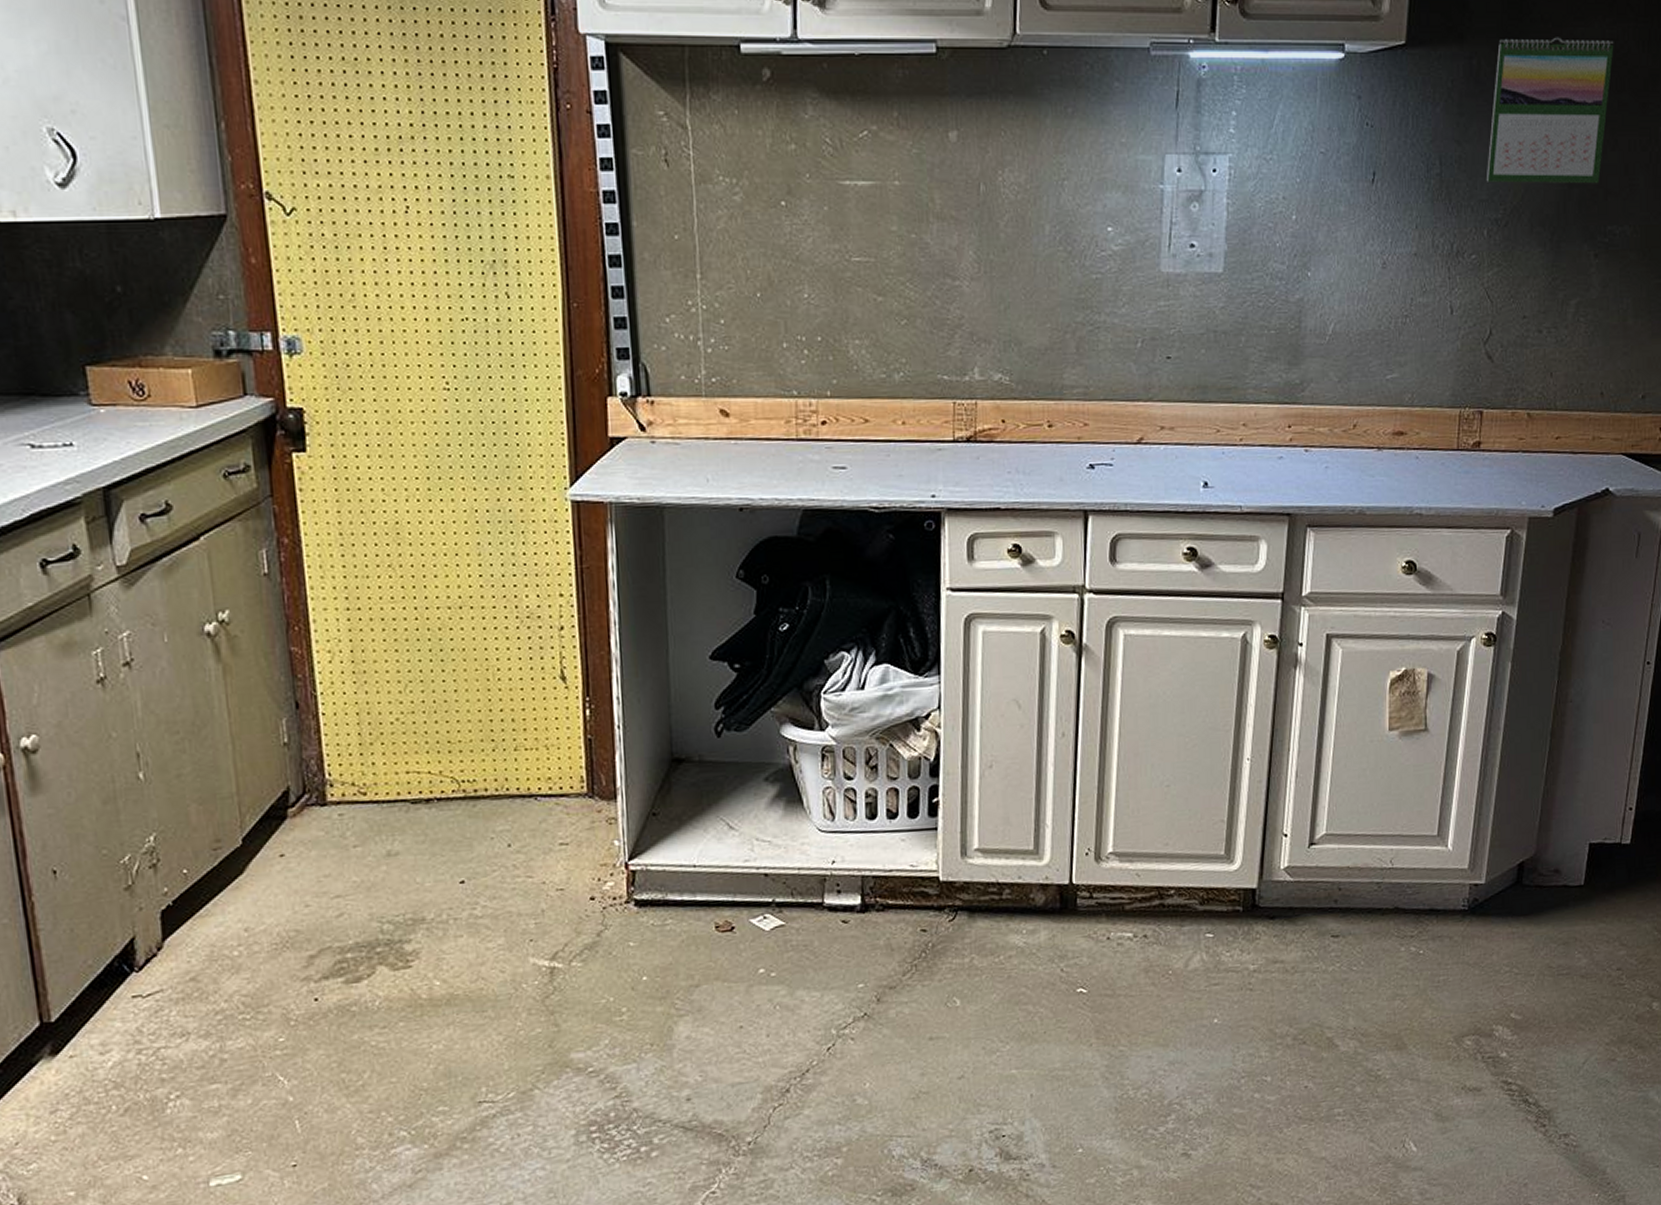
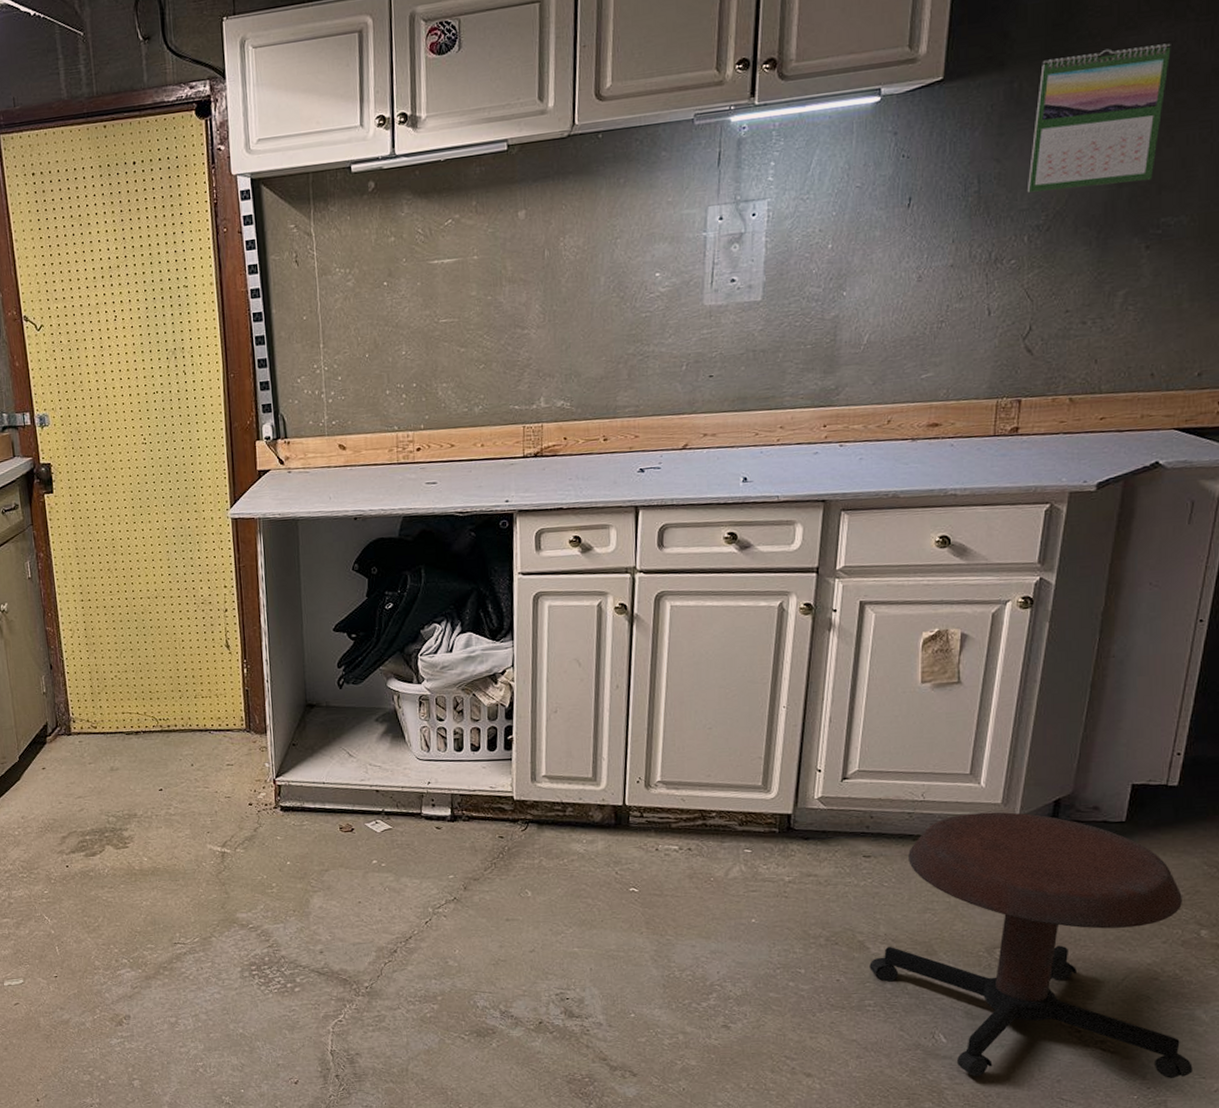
stool: none [1338,878,1648,1189] -> present [869,812,1193,1078]

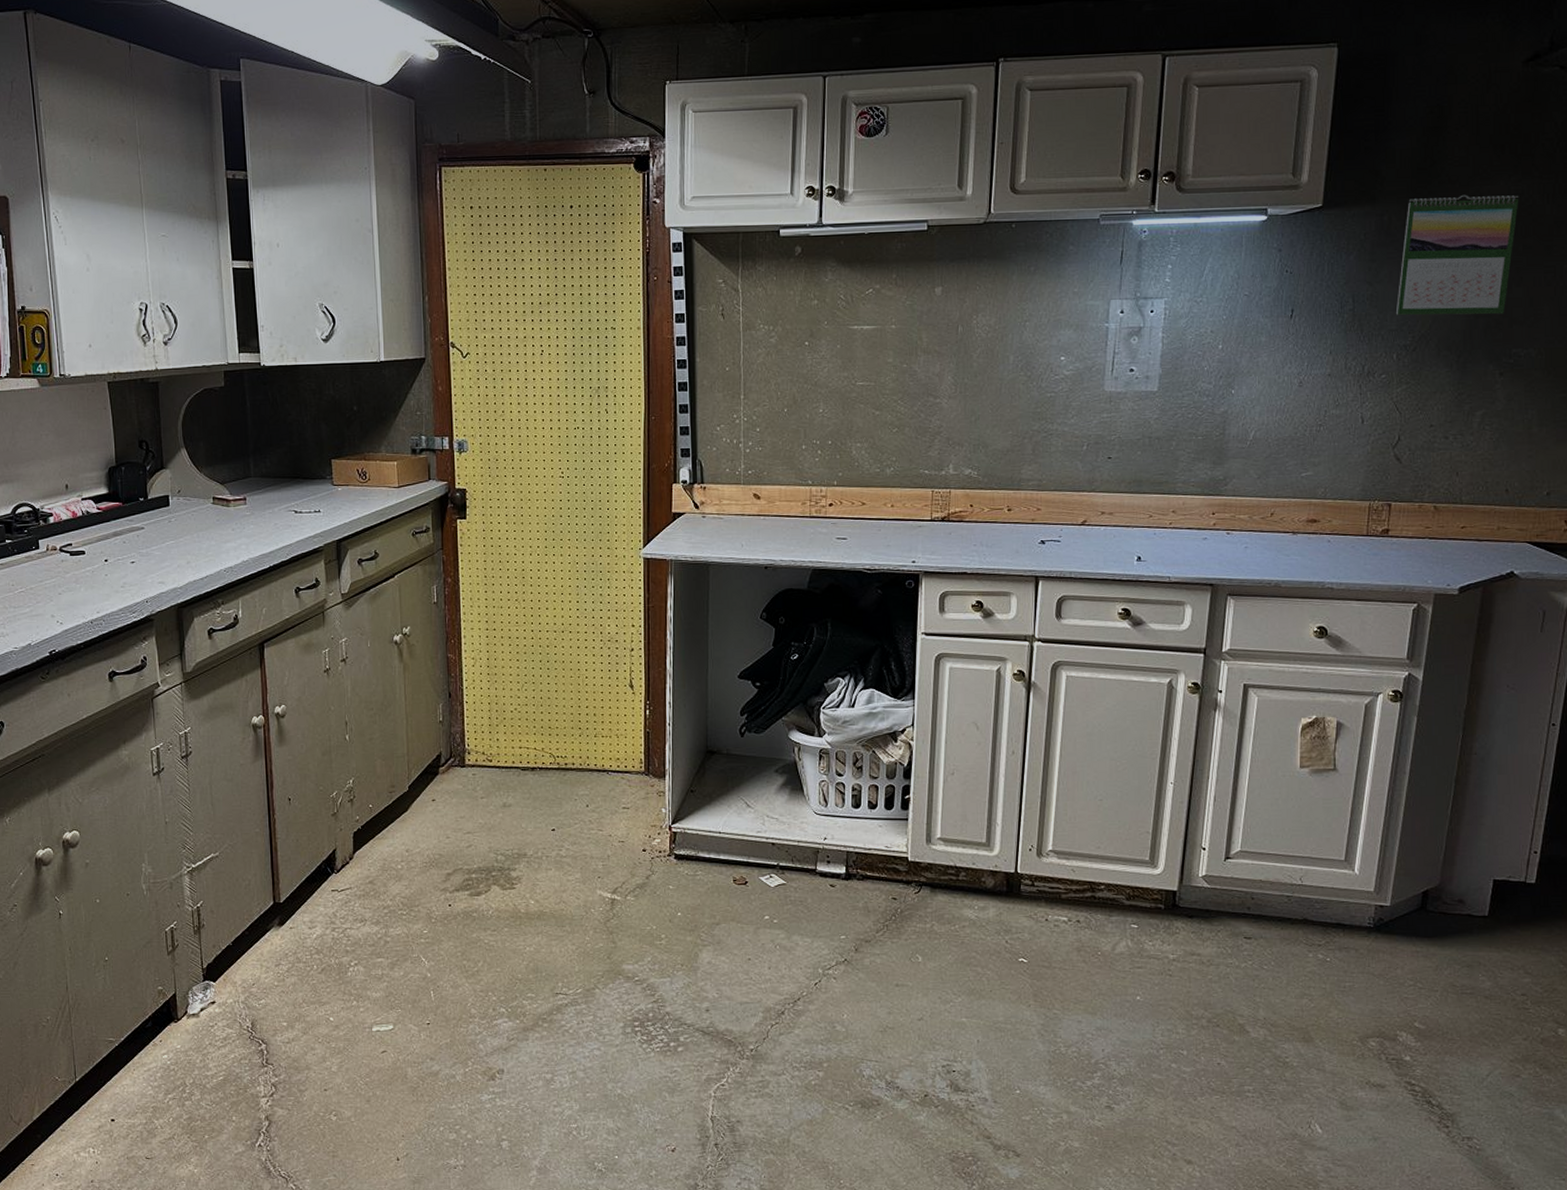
stool: present [869,812,1193,1078] -> none [1249,900,1553,1179]

